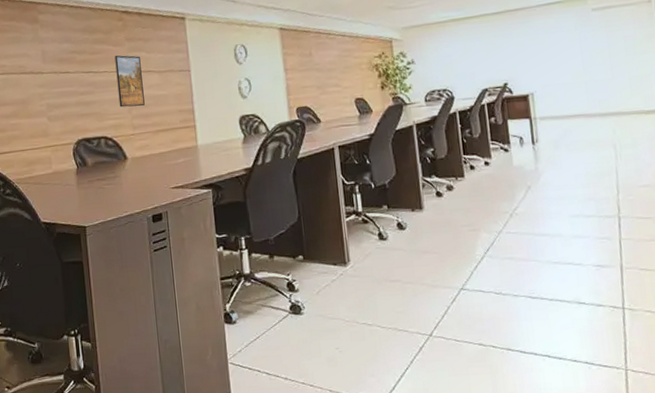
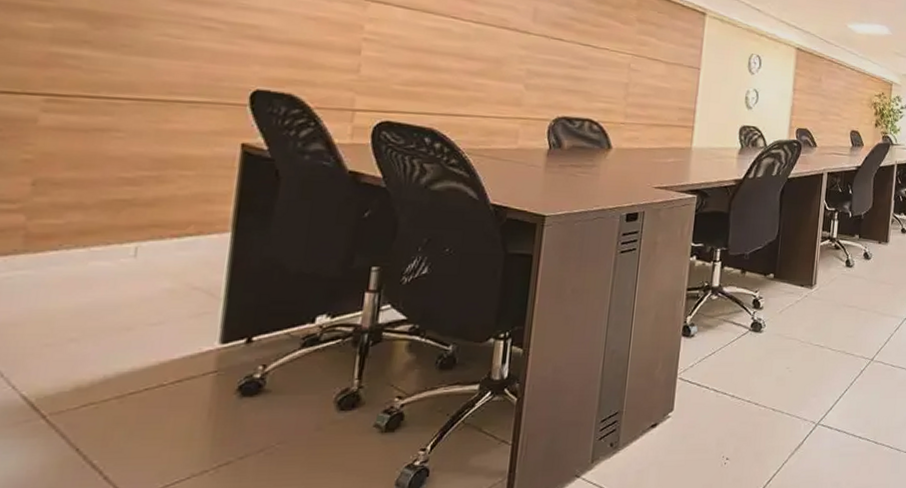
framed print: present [114,55,145,108] -> none [614,34,649,96]

